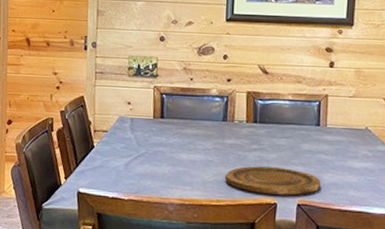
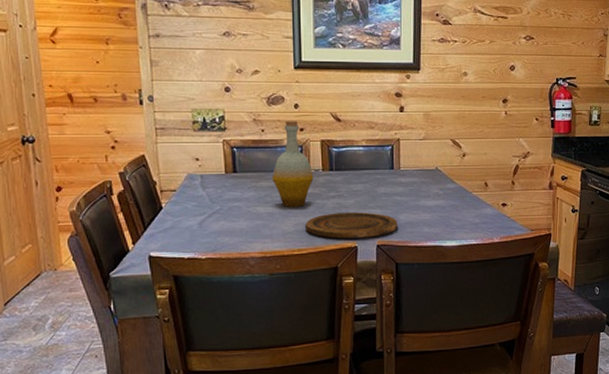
bottle: none [197,70,237,157] -> present [272,120,314,207]

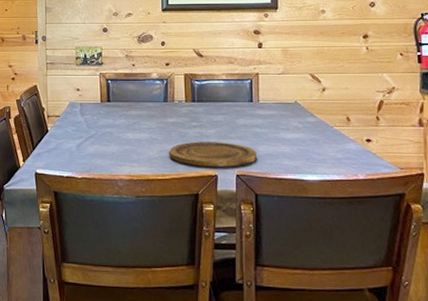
bottle: present [272,120,314,207] -> none [141,56,177,135]

